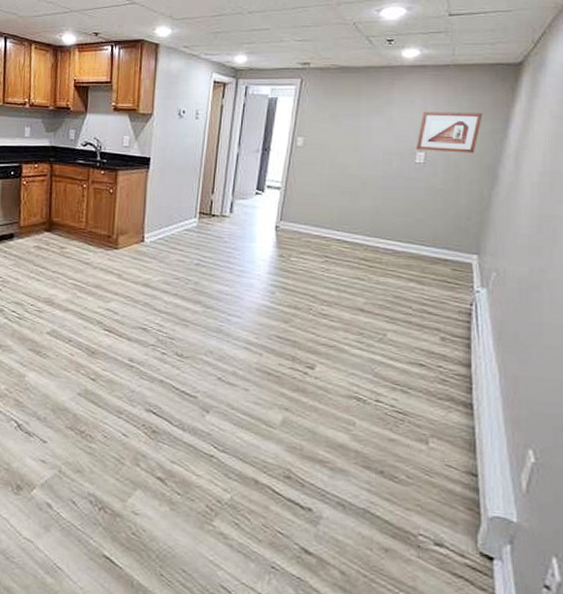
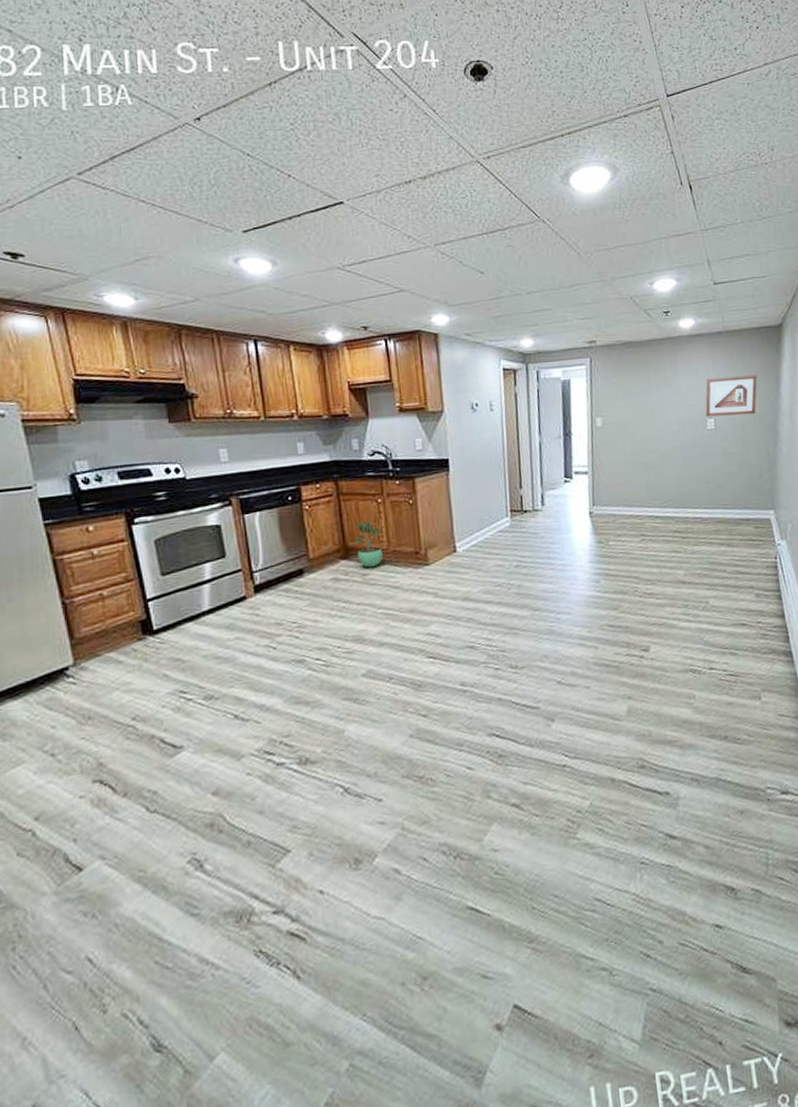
potted plant: none [59,201,81,243] -> present [354,521,383,568]

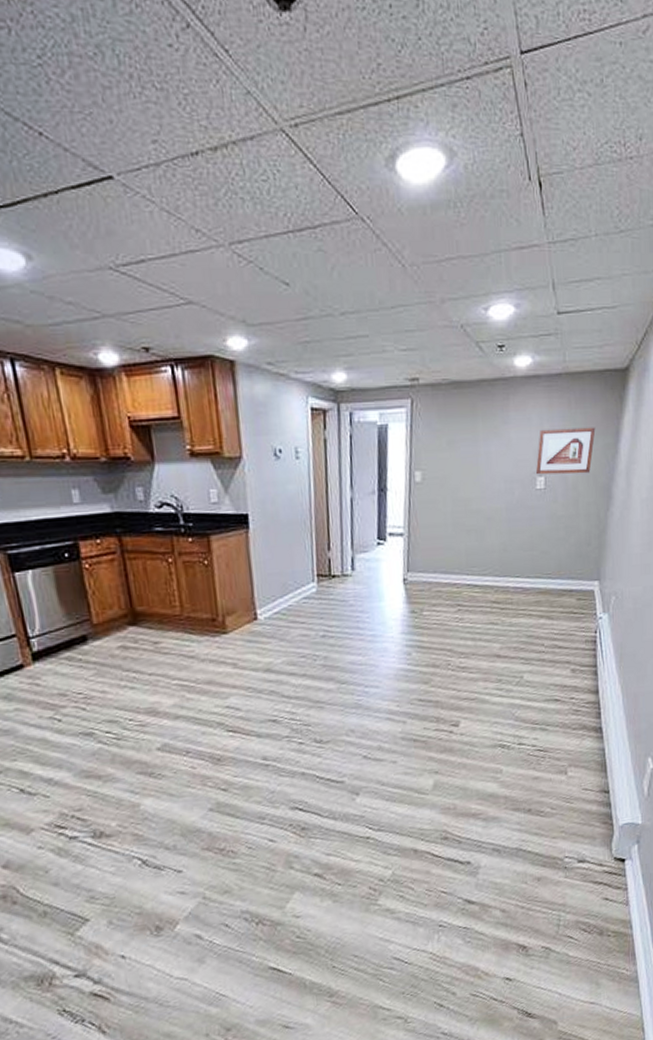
potted plant: present [354,521,383,568] -> none [143,583,176,635]

